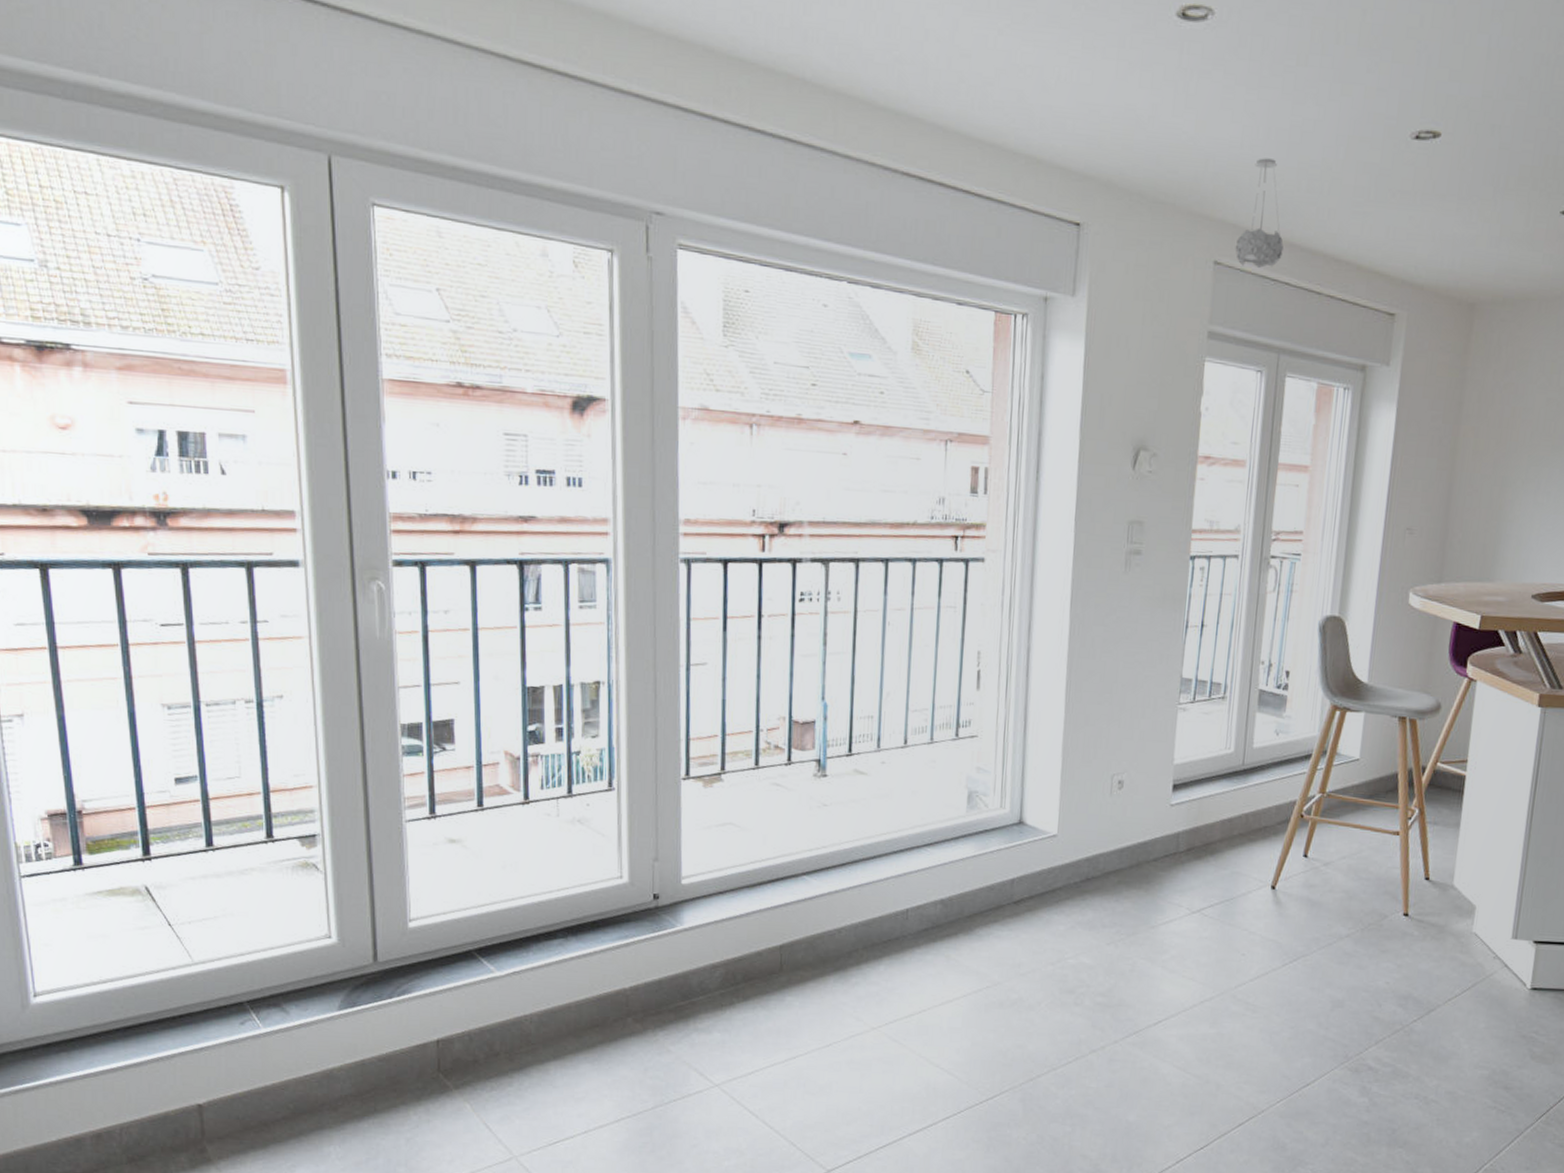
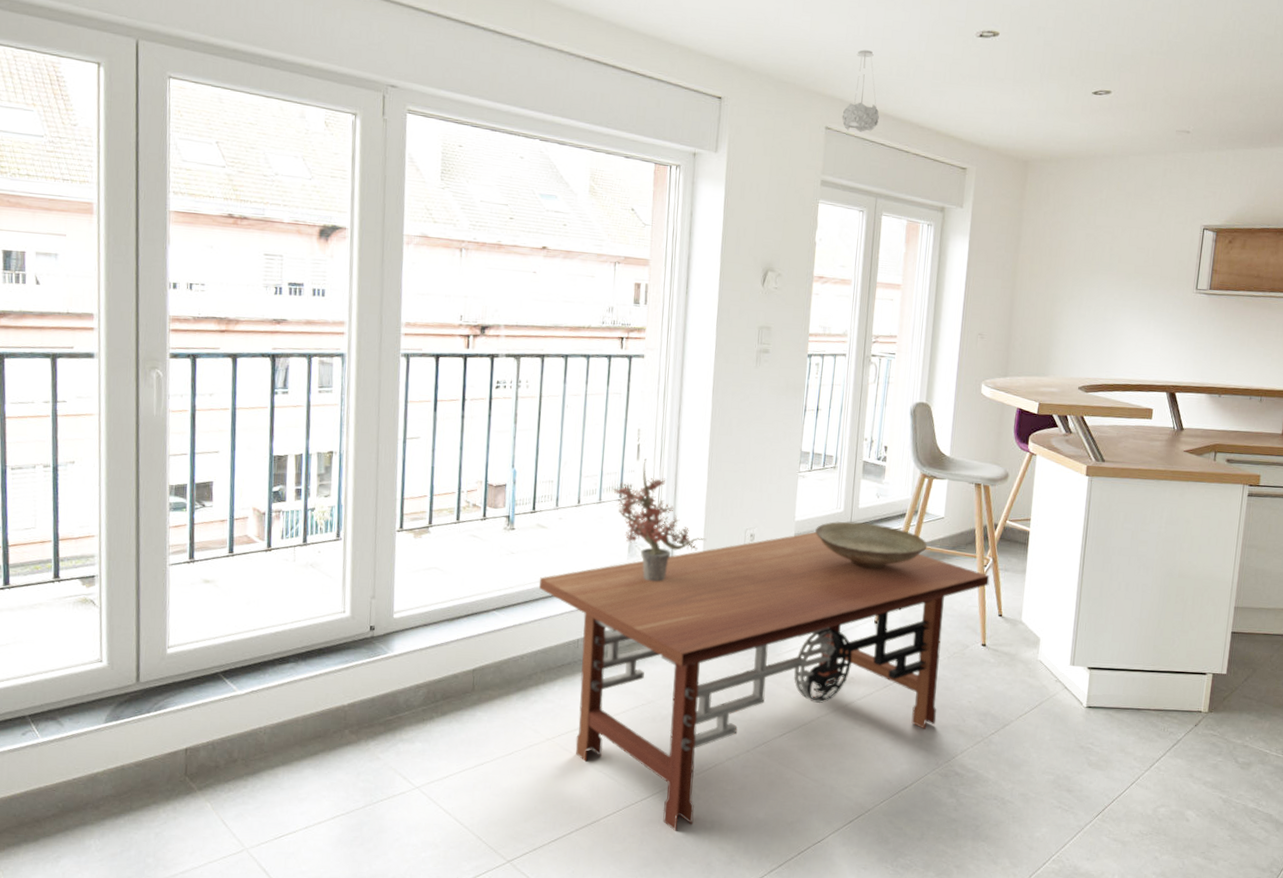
coffee table: none [858,778,1415,1136] -> present [538,532,990,831]
potted plant: none [948,688,1064,839] -> present [613,458,706,582]
decorative bowl: none [1199,764,1338,824] -> present [815,521,928,570]

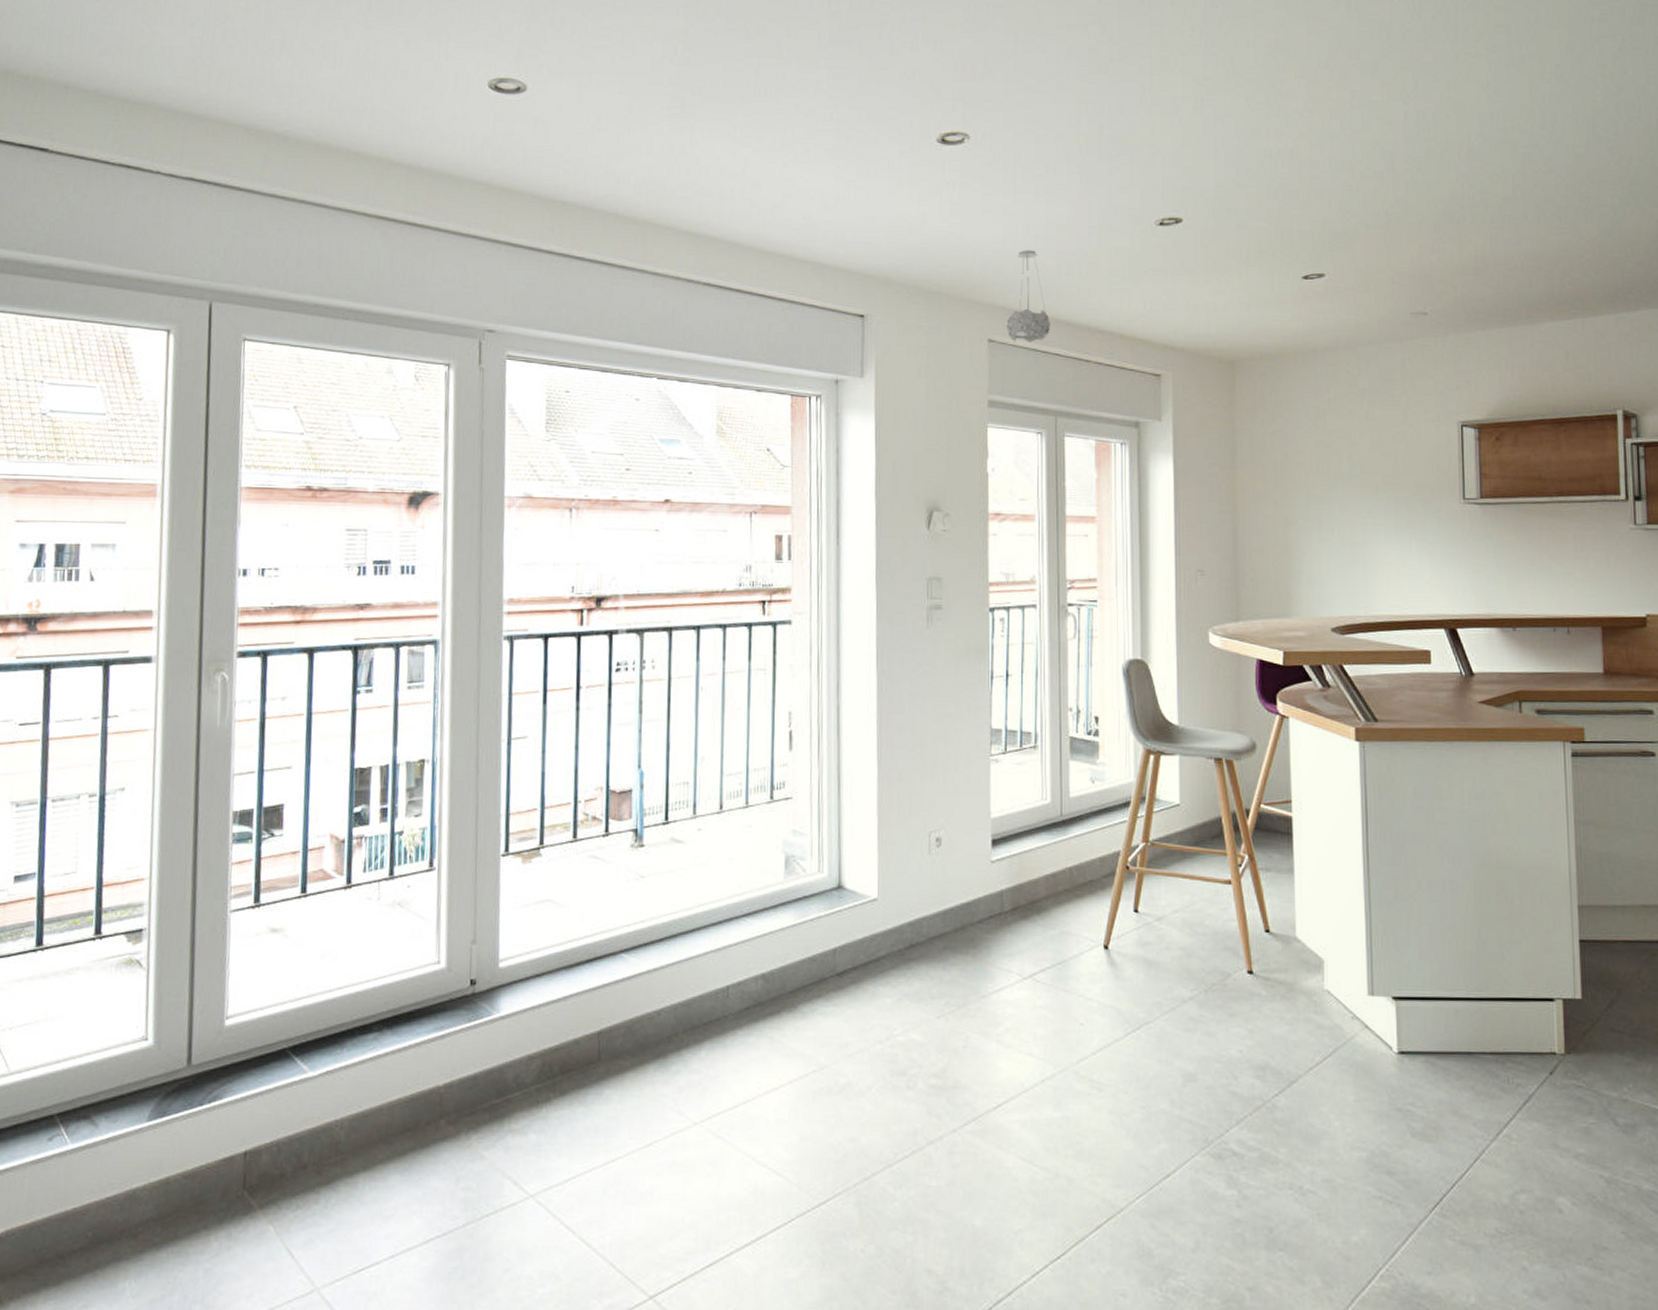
coffee table: present [538,532,990,831] -> none [676,832,1248,1248]
potted plant: present [613,458,706,582] -> none [763,748,881,905]
decorative bowl: present [815,521,928,570] -> none [1018,816,1162,878]

